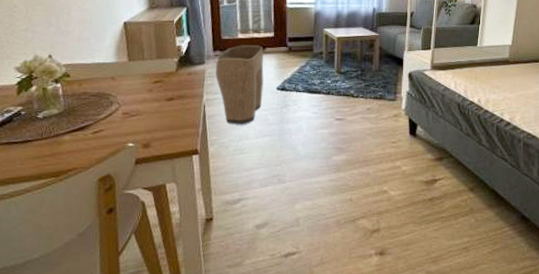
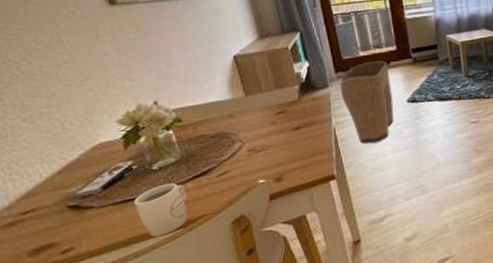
mug: none [17,132,64,181] -> present [134,182,189,237]

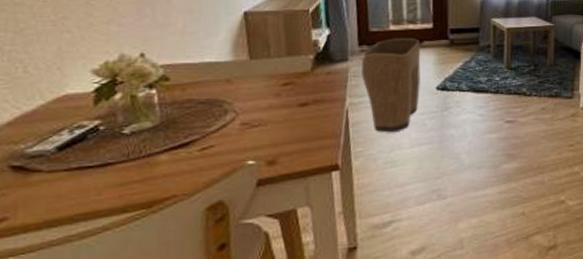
mug: present [134,182,189,237] -> none [92,152,160,216]

